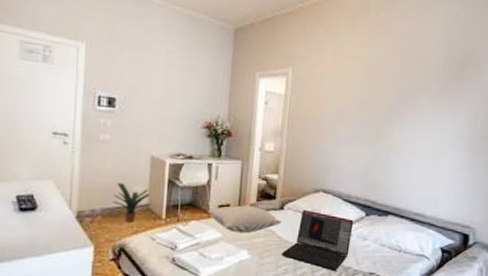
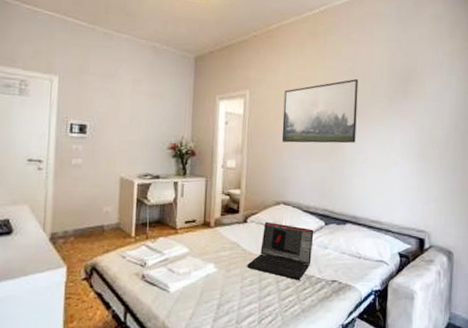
potted plant: present [113,183,150,222] -> none [84,204,120,242]
pillow: present [207,205,281,234] -> none [175,219,245,247]
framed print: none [324,61,412,131] -> present [281,79,359,144]

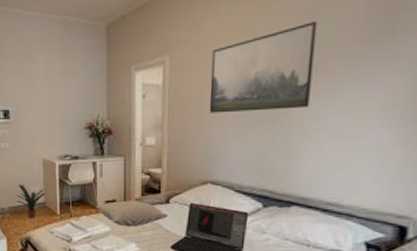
potted plant: none [84,204,120,242] -> present [16,184,45,218]
pillow: none [175,219,245,247] -> present [96,199,168,227]

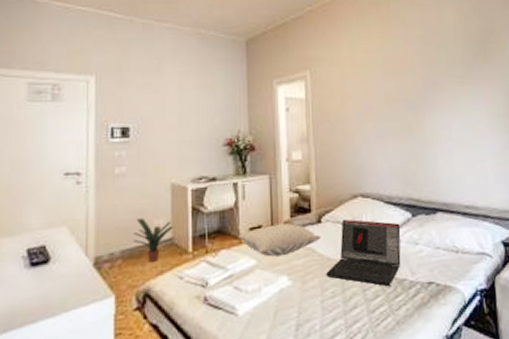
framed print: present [209,22,318,113] -> none [349,47,436,125]

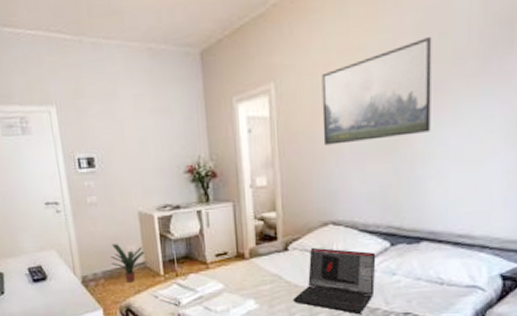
pillow: present [238,222,321,257] -> none [205,249,287,282]
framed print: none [349,47,436,125] -> present [321,37,432,145]

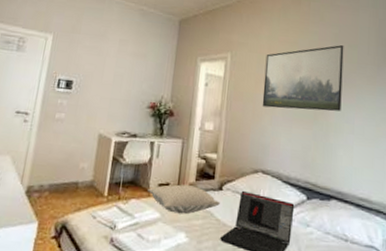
potted plant: present [110,244,146,282] -> none [60,159,95,199]
pillow: none [205,249,287,282] -> present [147,184,220,215]

